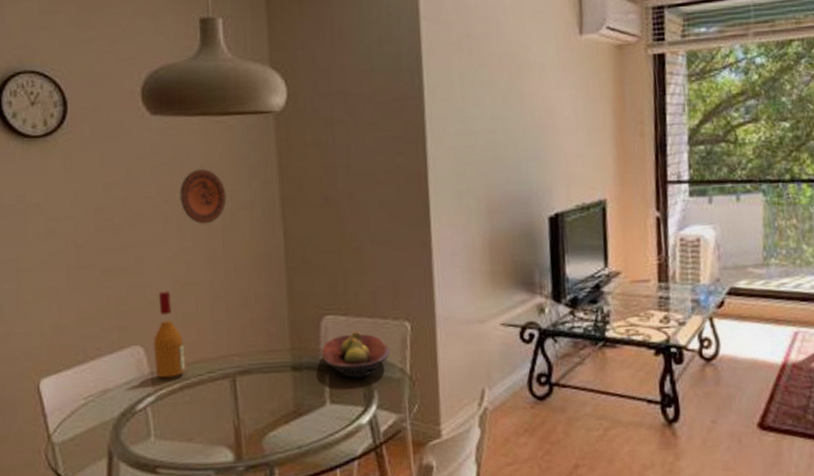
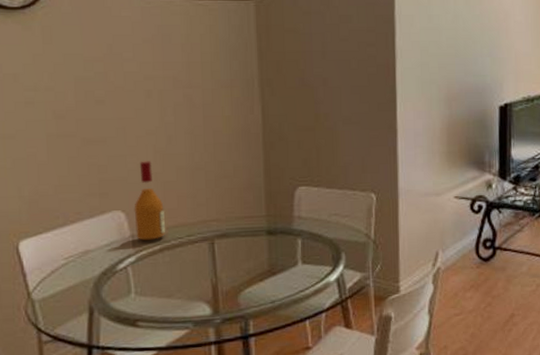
decorative plate: present [180,168,227,224] -> none [161,48,207,100]
fruit bowl: present [322,331,390,378] -> none [295,200,357,242]

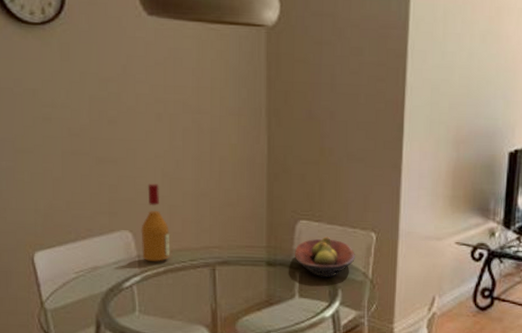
fruit bowl: none [295,200,357,242] -> present [295,236,355,277]

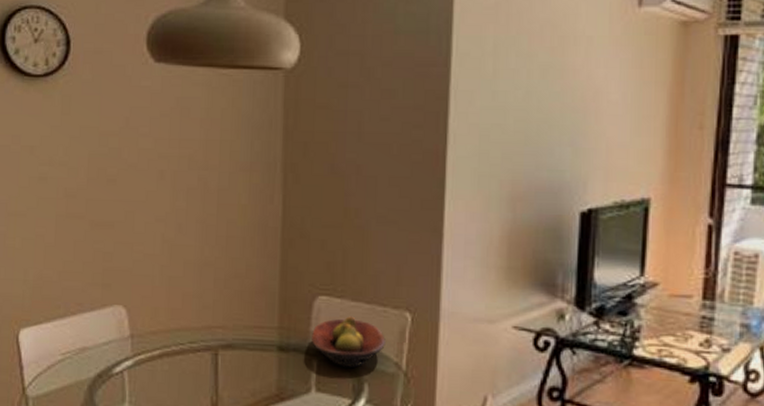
wine bottle: present [141,184,170,261] -> none [135,251,169,343]

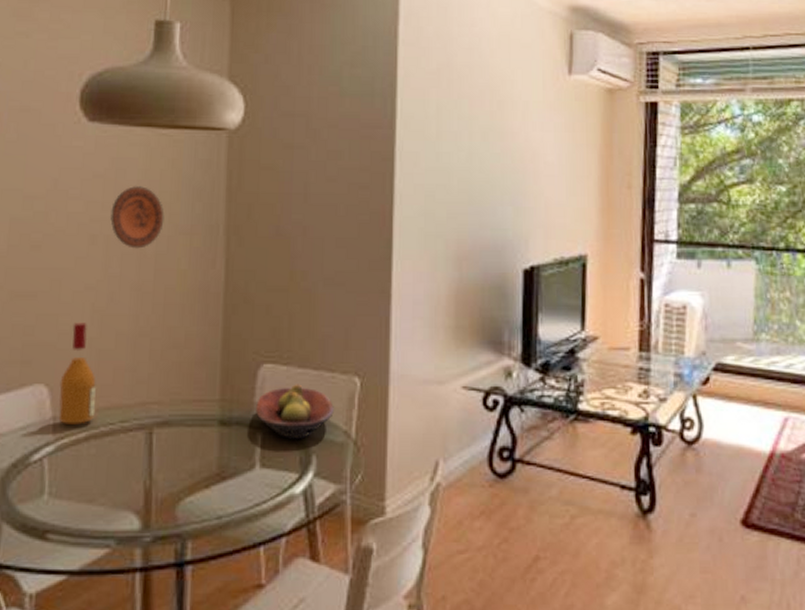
wine bottle: none [135,251,169,343] -> present [58,322,97,424]
decorative plate: none [177,123,226,184] -> present [110,185,164,249]

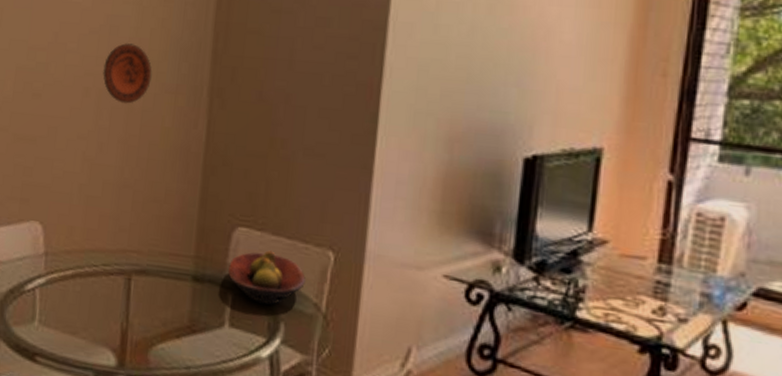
wine bottle: present [58,322,97,424] -> none [50,168,84,262]

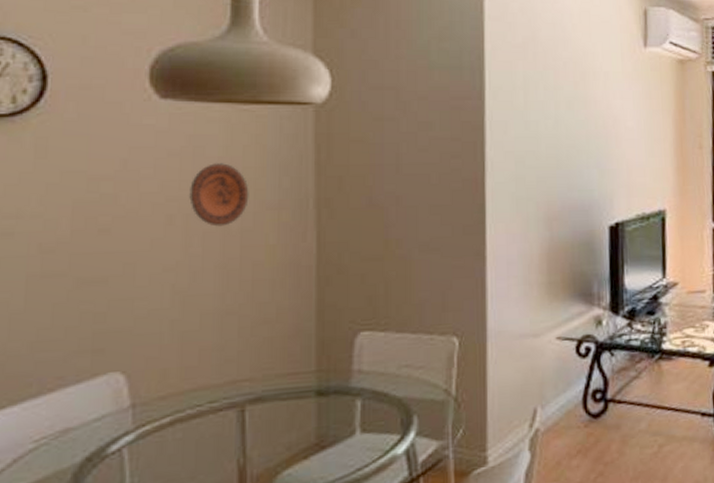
fruit bowl: present [228,250,306,305] -> none [354,348,433,402]

